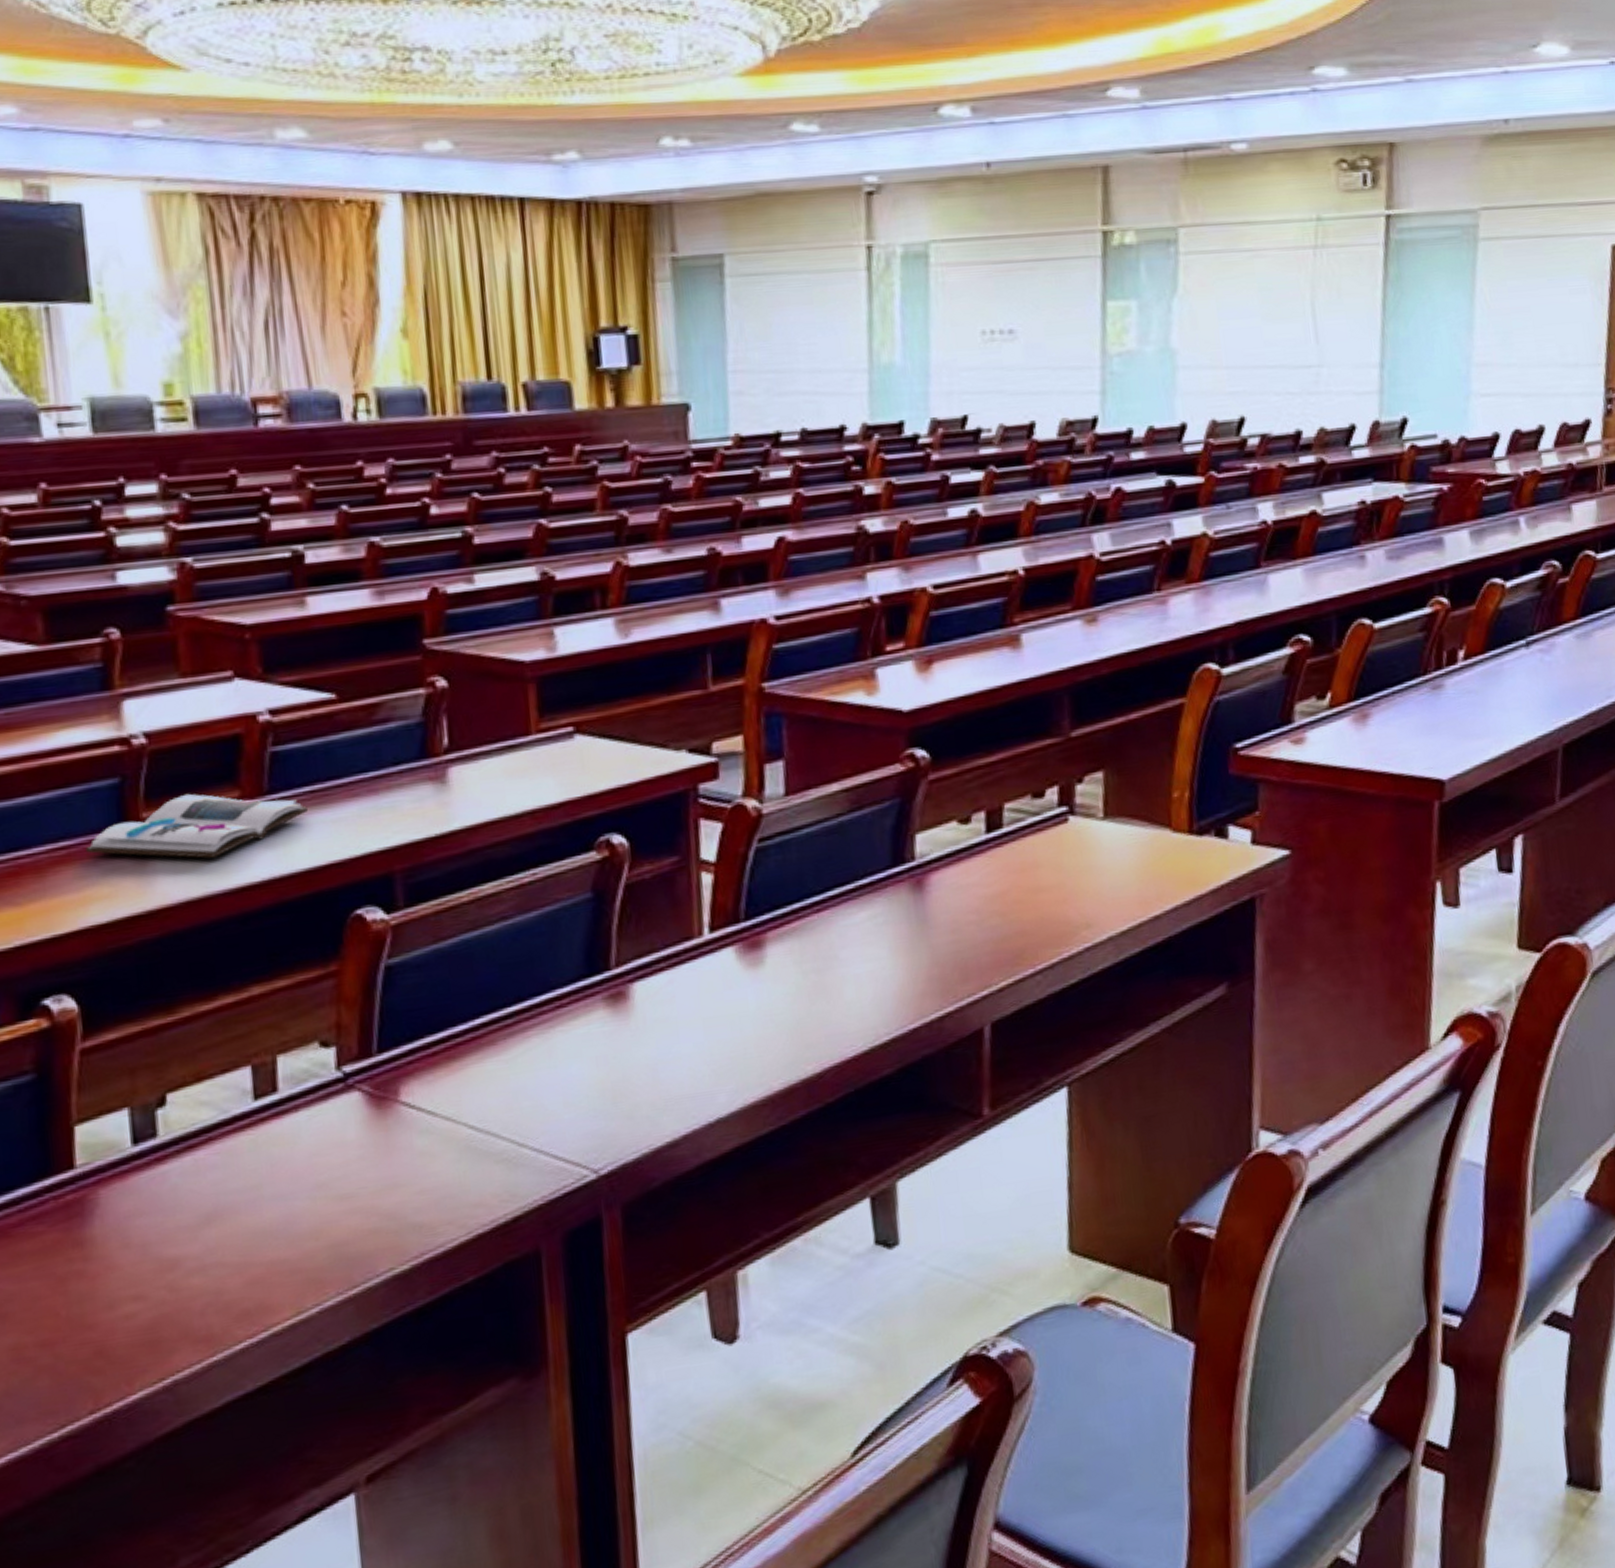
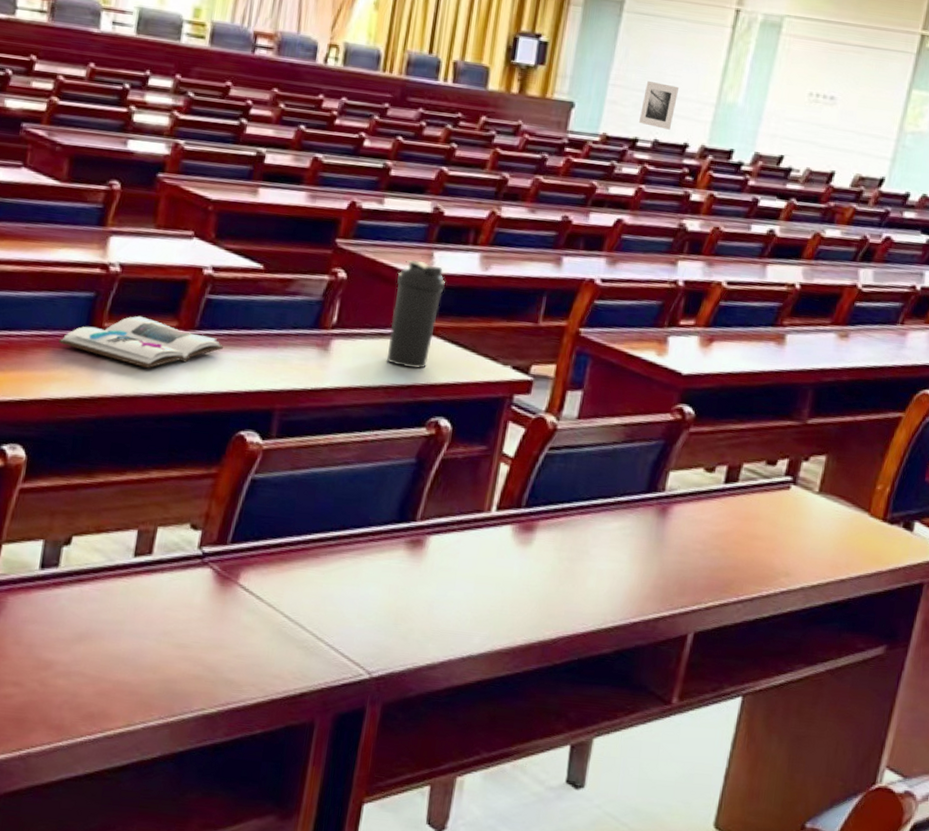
water bottle: none [514,643,579,782] -> present [387,260,445,369]
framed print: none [775,356,819,414] -> present [638,80,680,130]

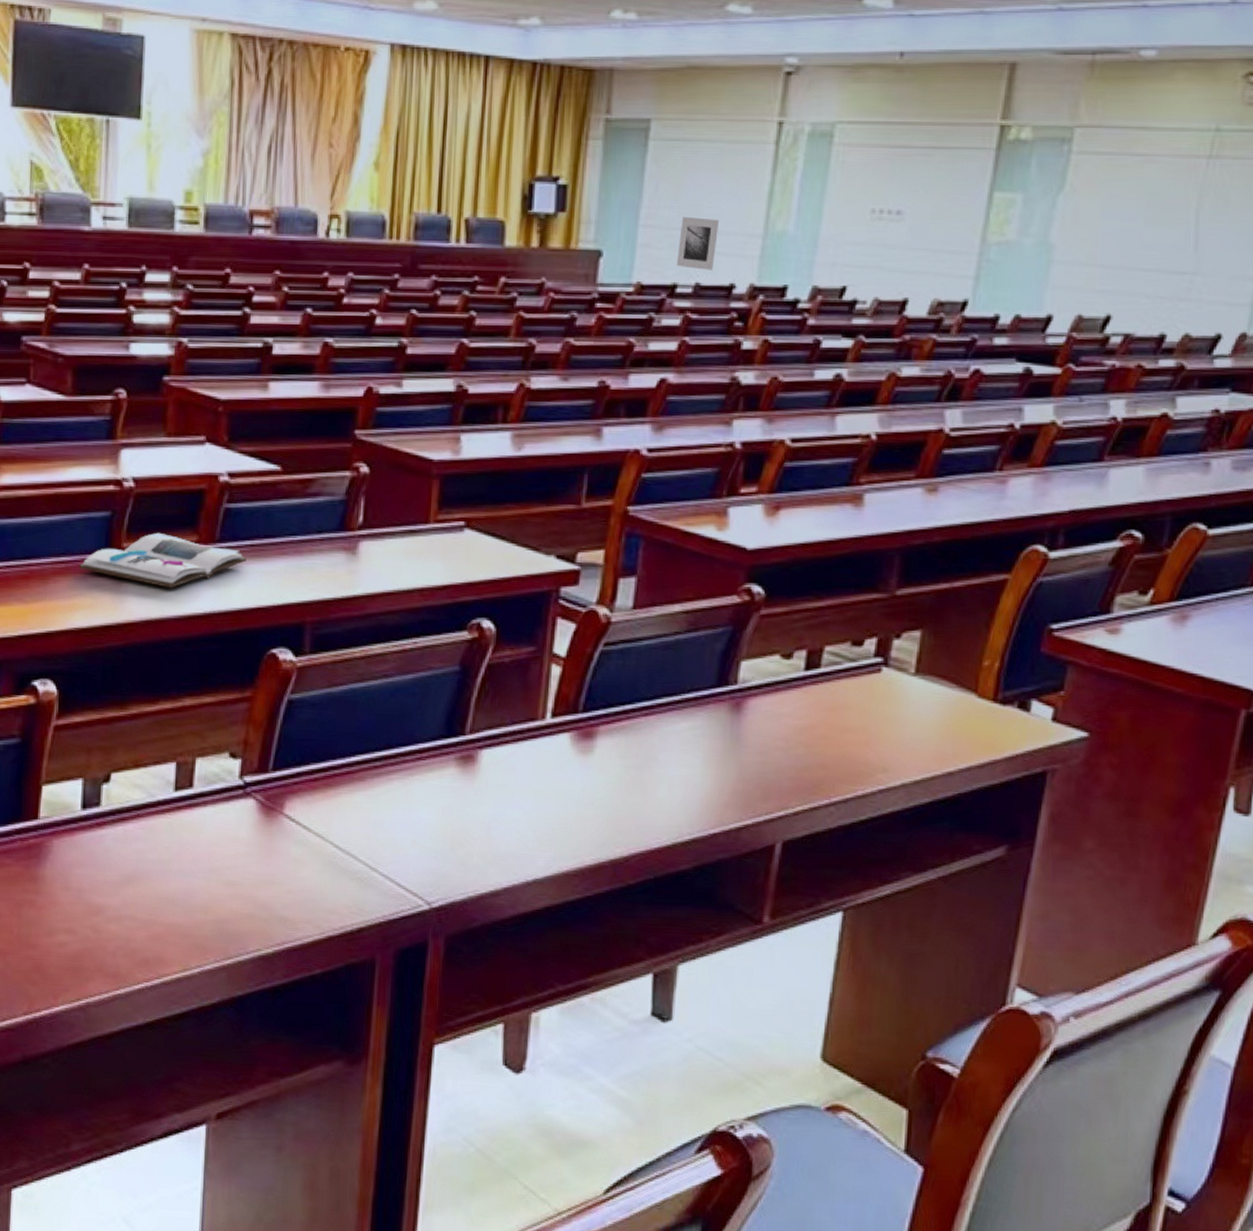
water bottle: present [387,260,445,369] -> none [420,446,475,567]

